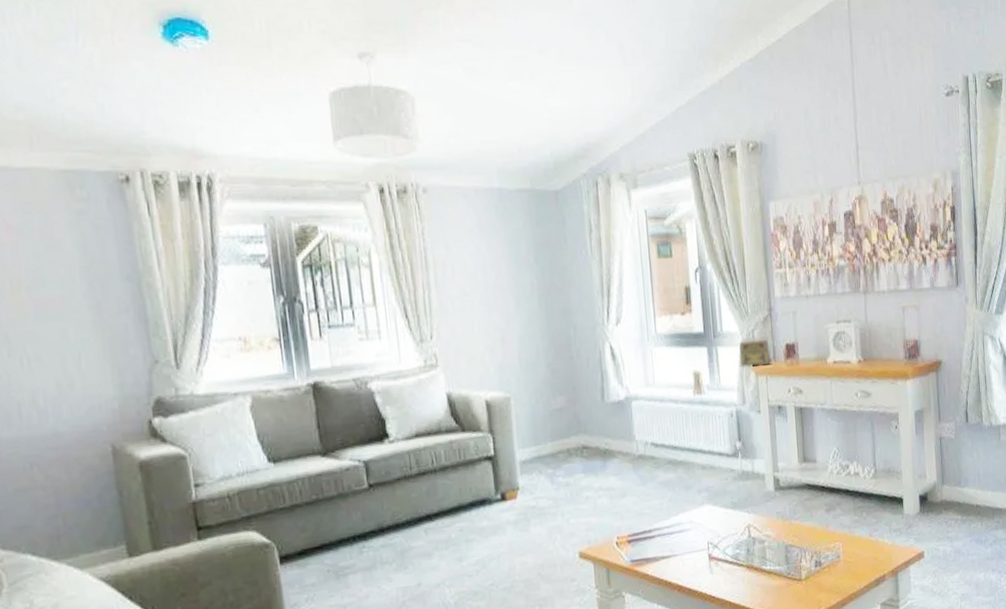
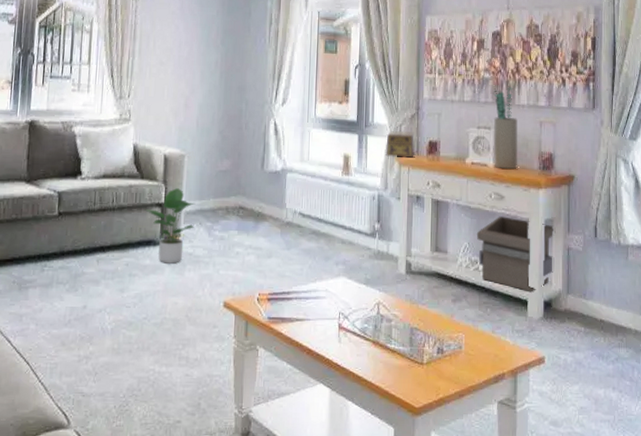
potted plant: none [471,436,534,522] -> present [144,188,196,264]
storage basket: none [845,414,928,489] -> present [476,216,556,292]
vase: none [850,271,882,365] -> present [492,86,518,170]

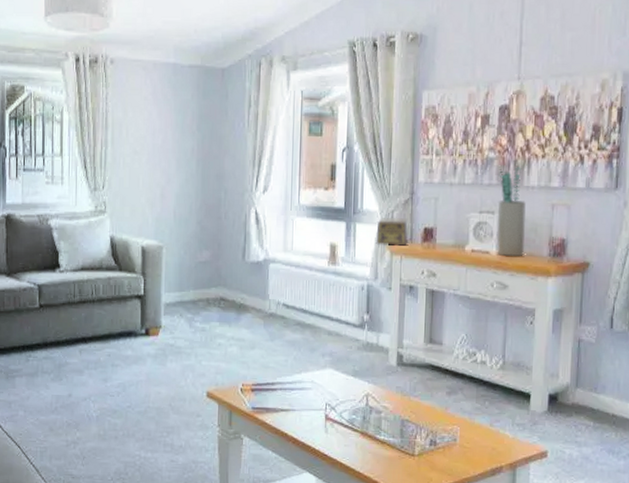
potted plant: present [144,188,196,264] -> none [124,280,175,354]
storage basket: present [476,216,556,292] -> none [475,307,565,386]

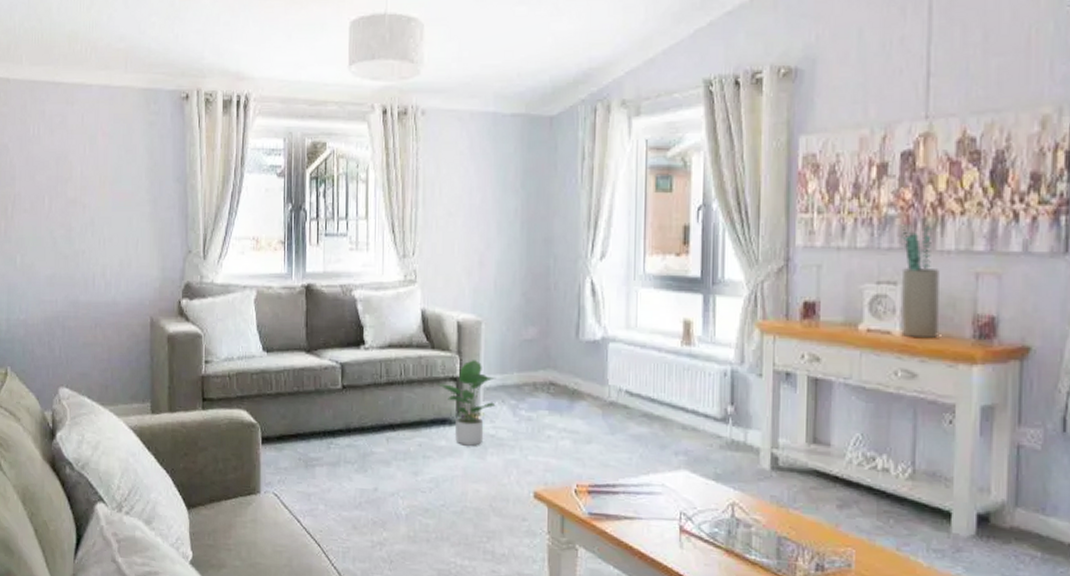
potted plant: none [124,280,175,354] -> present [437,360,496,446]
decorative box: present [376,218,409,246] -> none [741,289,784,323]

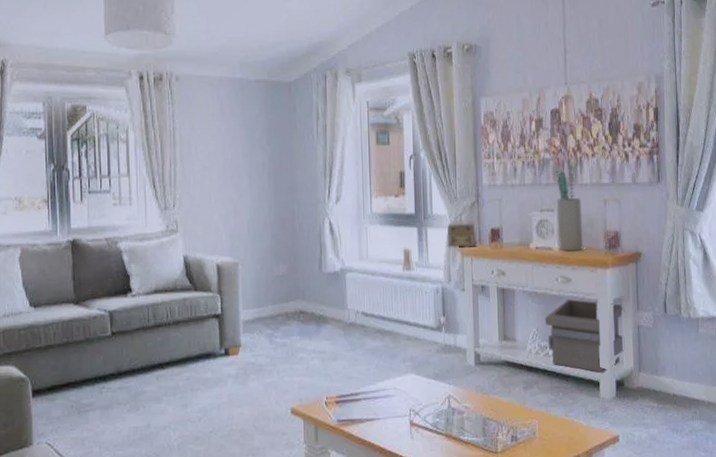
potted plant: present [437,360,496,446] -> none [201,298,254,375]
decorative box: none [741,289,784,323] -> present [446,220,477,248]
storage basket: none [873,401,998,502] -> present [544,299,625,373]

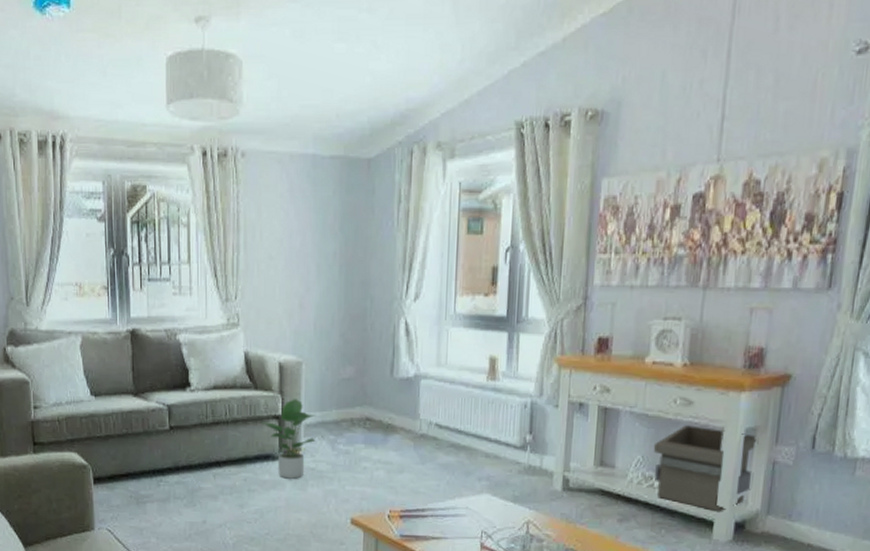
potted plant: none [201,298,254,375] -> present [260,399,316,479]
decorative box: present [446,220,477,248] -> none [542,327,581,358]
vase: present [554,165,583,252] -> none [682,264,719,370]

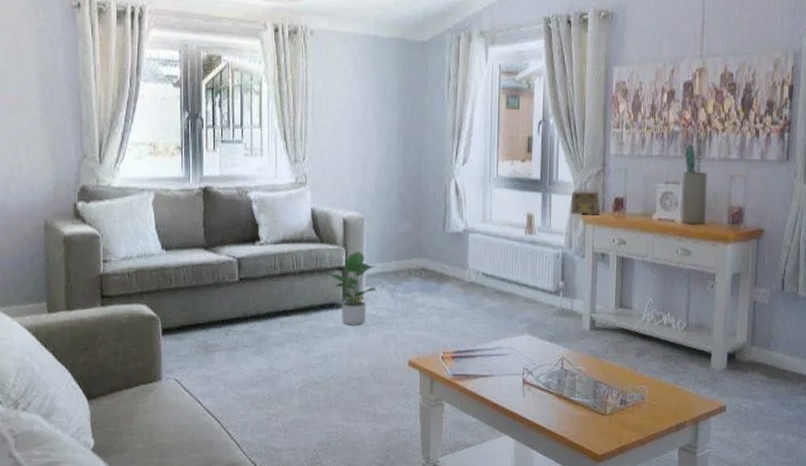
decorative box: none [542,327,581,358] -> present [570,188,601,215]
storage basket: present [653,425,759,512] -> none [661,272,742,345]
vase: none [682,264,719,370] -> present [681,139,707,225]

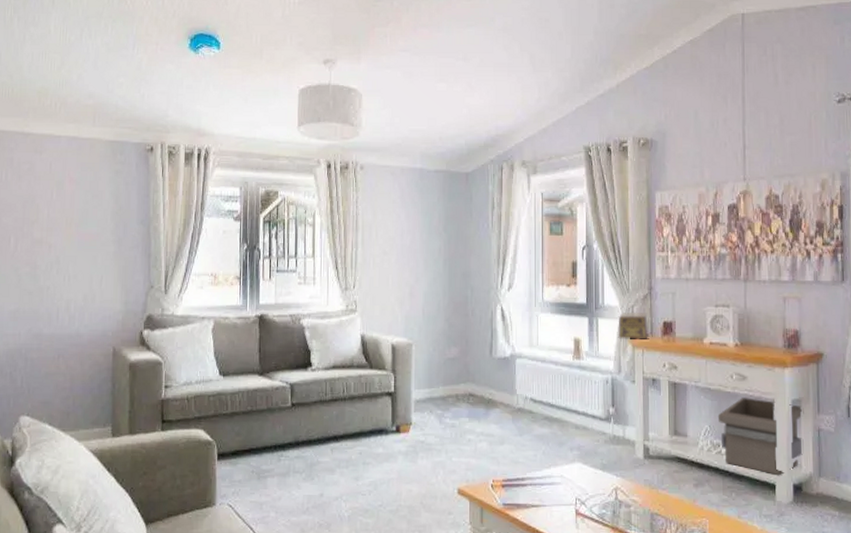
potted plant: present [325,251,377,325] -> none [375,377,425,452]
storage basket: none [661,272,742,345] -> present [717,398,804,476]
vase: present [681,139,707,225] -> none [730,261,760,349]

